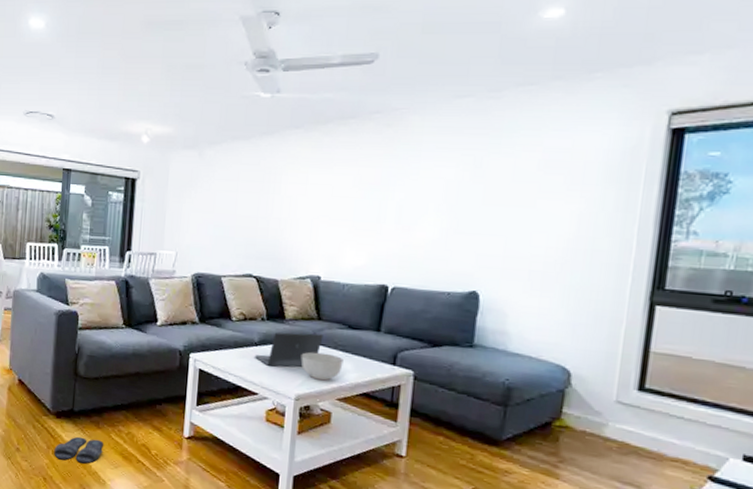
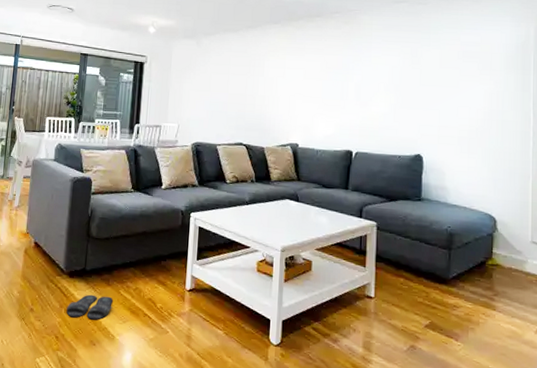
laptop: present [255,332,323,368] -> none [246,192,303,223]
bowl: present [300,351,343,381] -> none [285,208,320,234]

